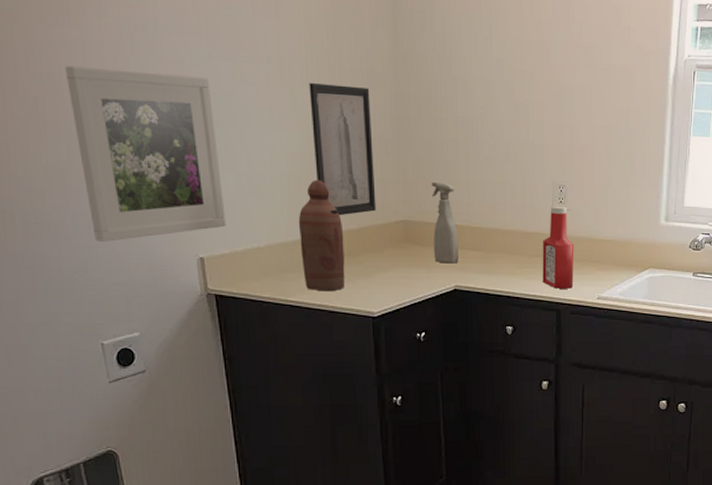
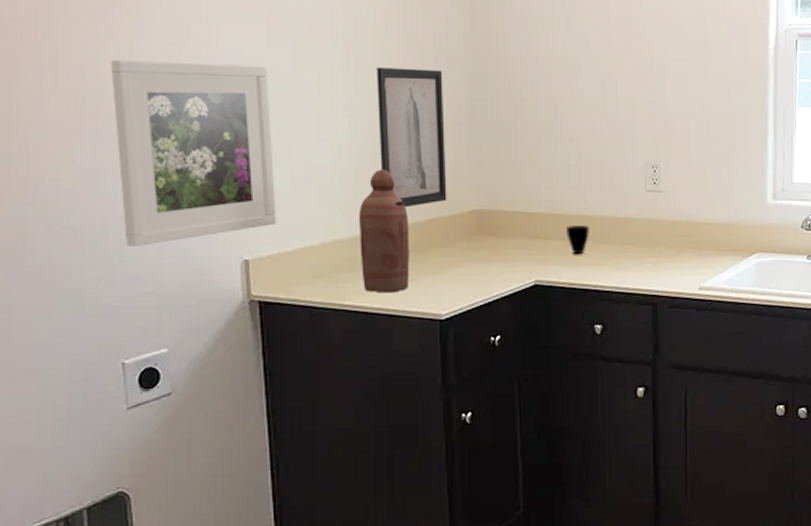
spray bottle: present [431,181,459,264] -> none [509,166,540,256]
cup: none [481,238,503,263] -> present [565,225,590,254]
ketchup bottle: present [542,206,575,289] -> none [634,187,671,280]

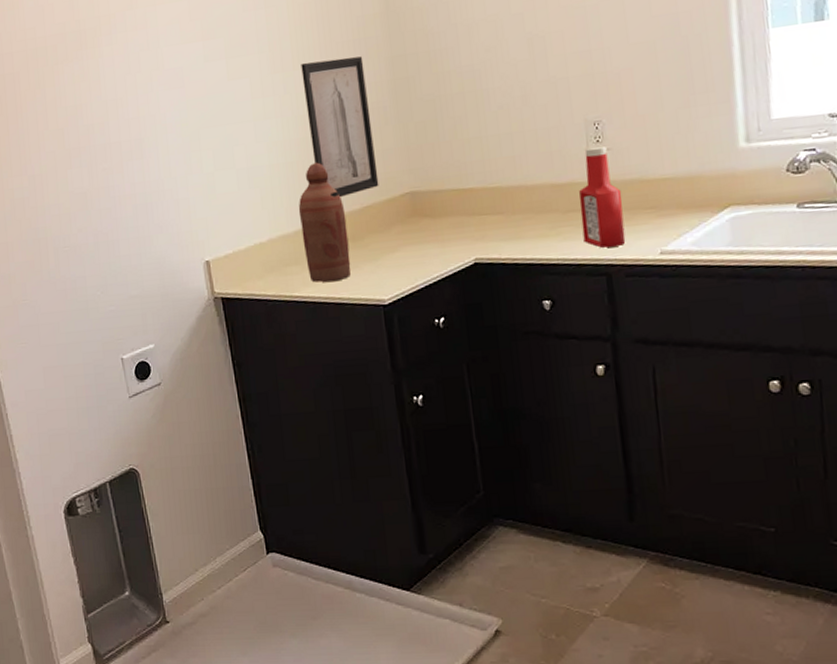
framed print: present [110,59,277,246] -> none [84,80,229,257]
cup: present [565,225,590,254] -> none [502,196,529,227]
ketchup bottle: none [634,187,671,280] -> present [579,145,626,248]

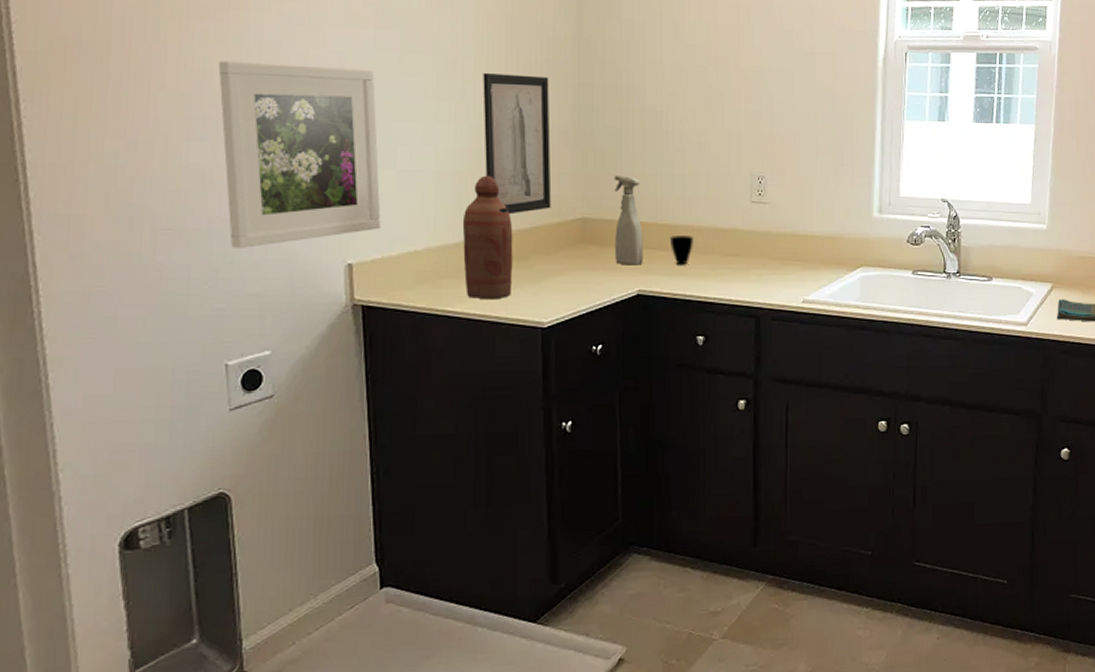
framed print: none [84,80,229,257] -> present [218,60,381,248]
spray bottle: none [437,142,477,235] -> present [614,174,643,265]
cup: none [502,196,529,227] -> present [669,236,693,264]
ketchup bottle: present [579,145,626,248] -> none [738,199,776,292]

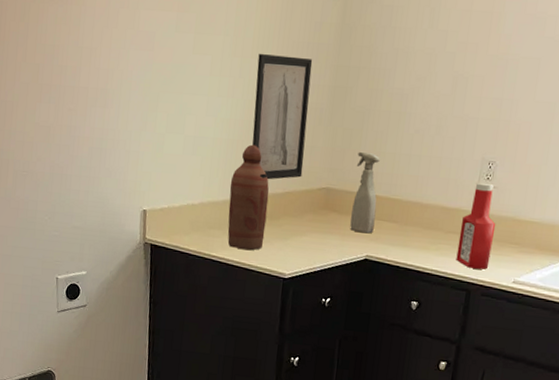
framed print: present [218,60,381,248] -> none [62,38,174,191]
cup: present [669,236,693,264] -> none [398,210,421,237]
ketchup bottle: none [738,199,776,292] -> present [456,182,496,270]

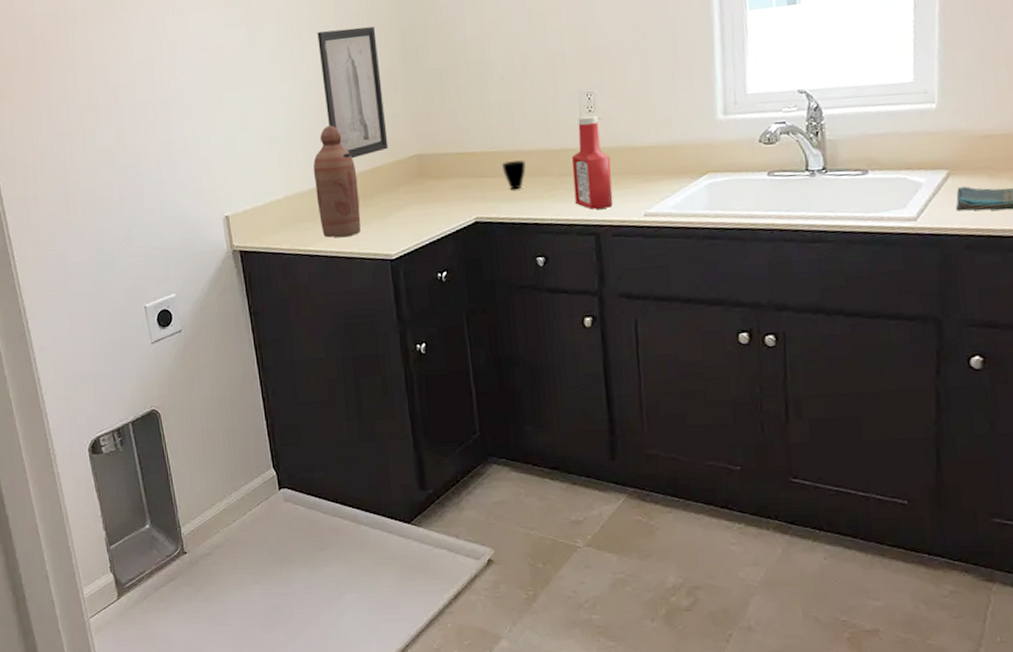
spray bottle: present [350,151,380,234] -> none [443,109,478,195]
cup: none [398,210,421,237] -> present [501,160,526,189]

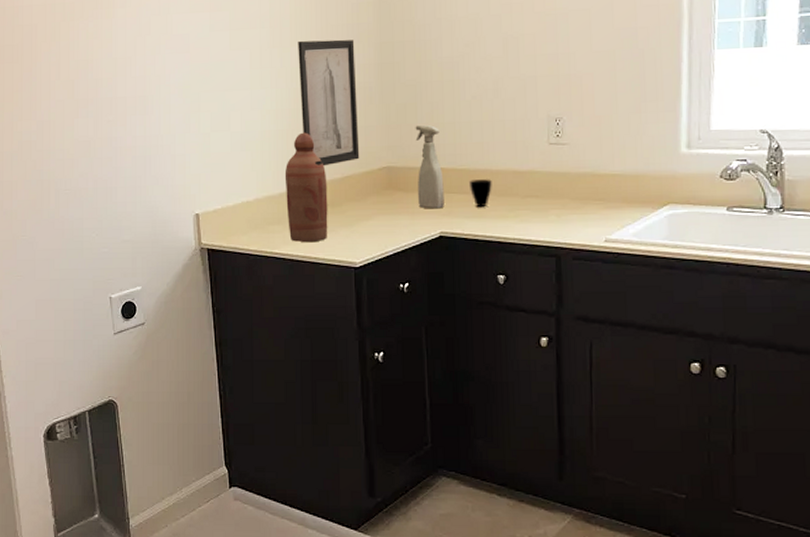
spray bottle: none [443,109,478,195] -> present [415,124,444,209]
ketchup bottle: present [571,115,614,210] -> none [537,140,576,232]

